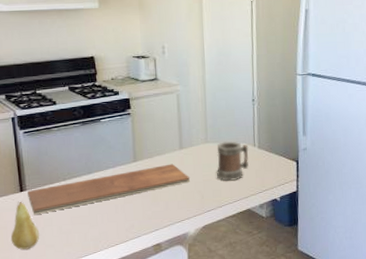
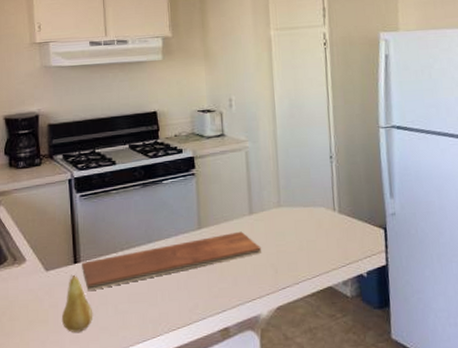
mug: present [216,141,249,181] -> none [291,205,328,252]

